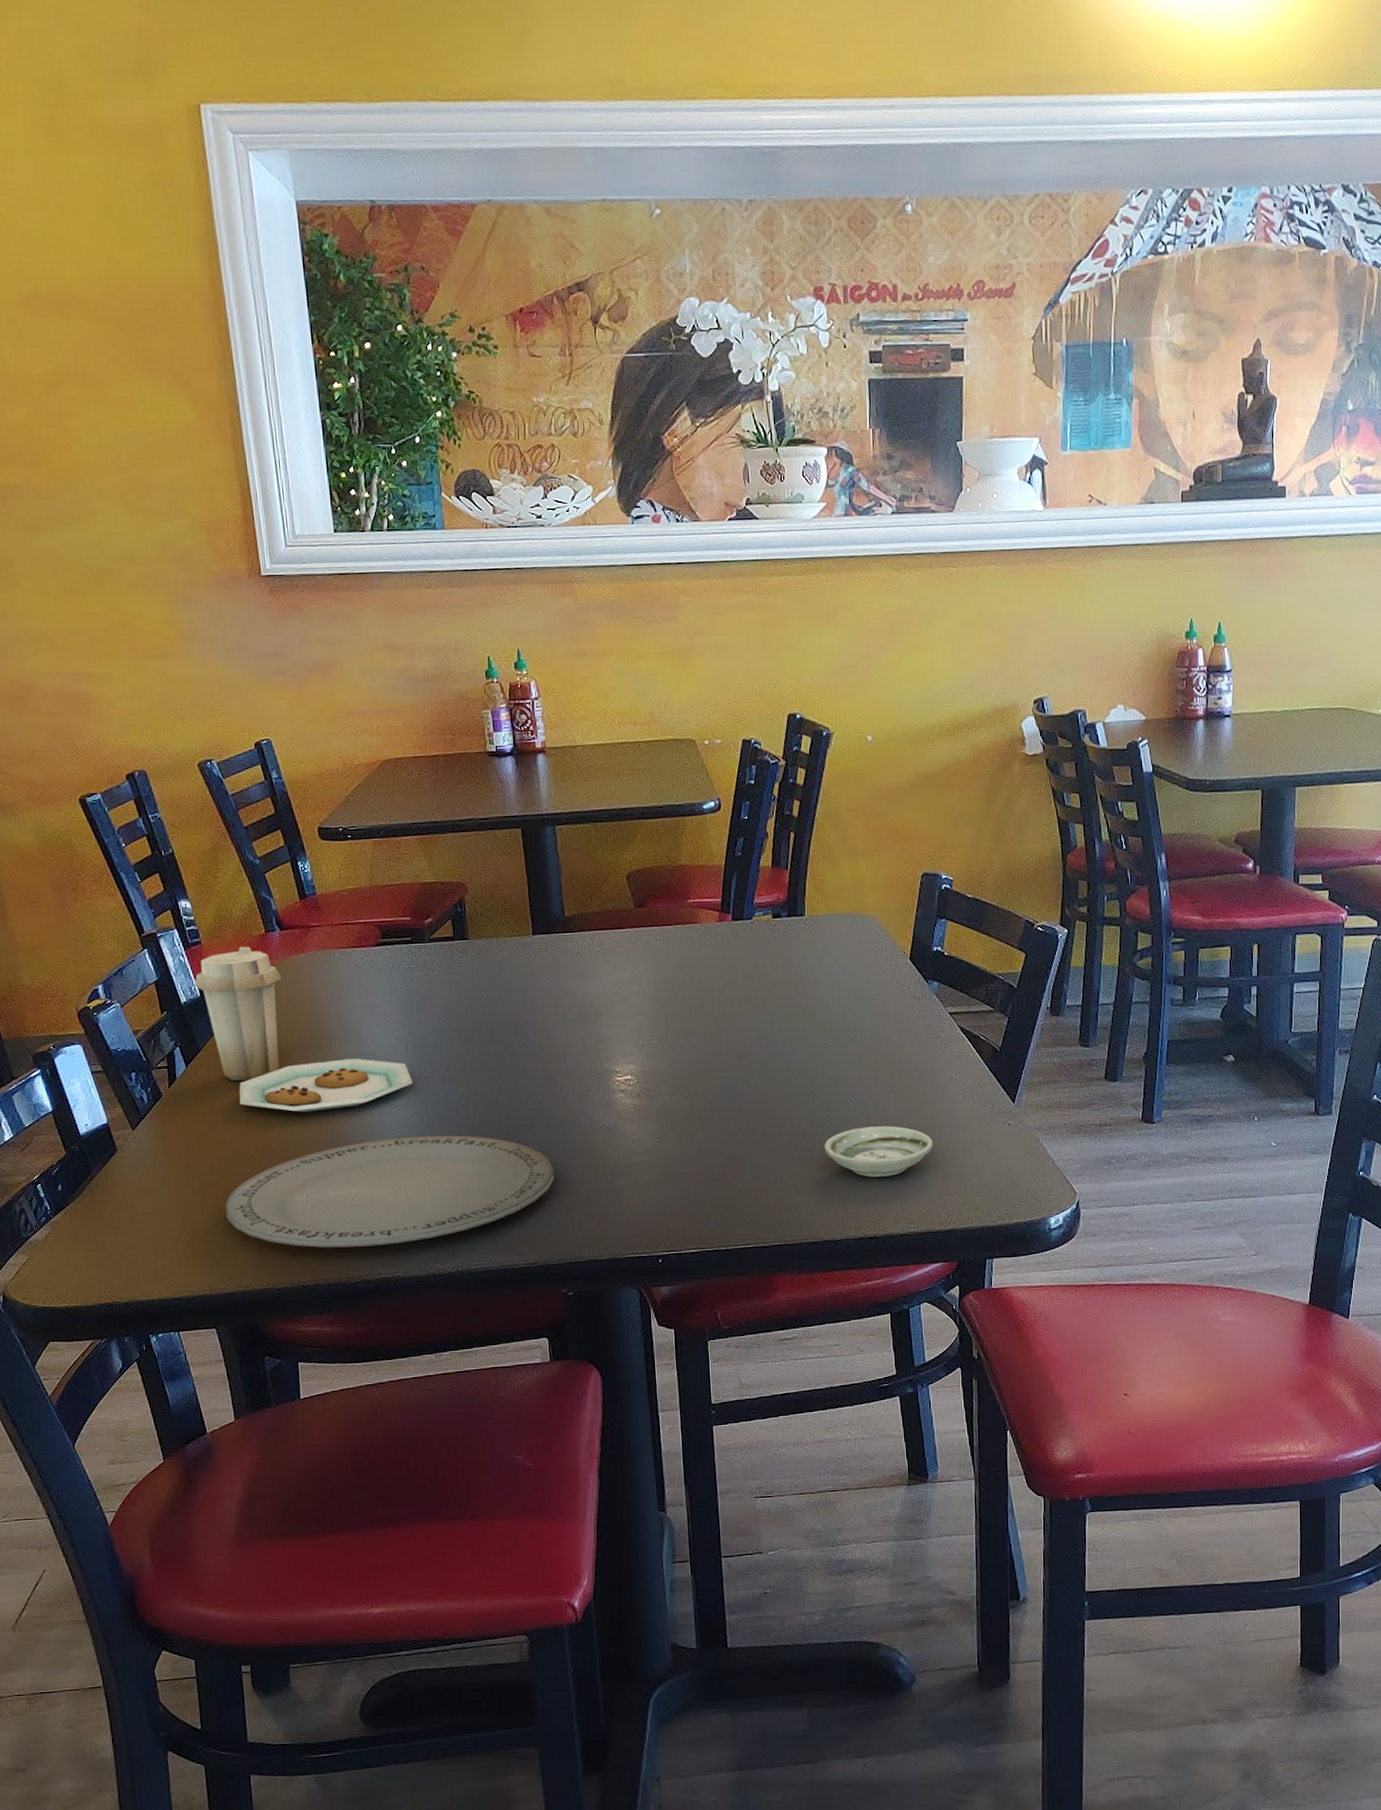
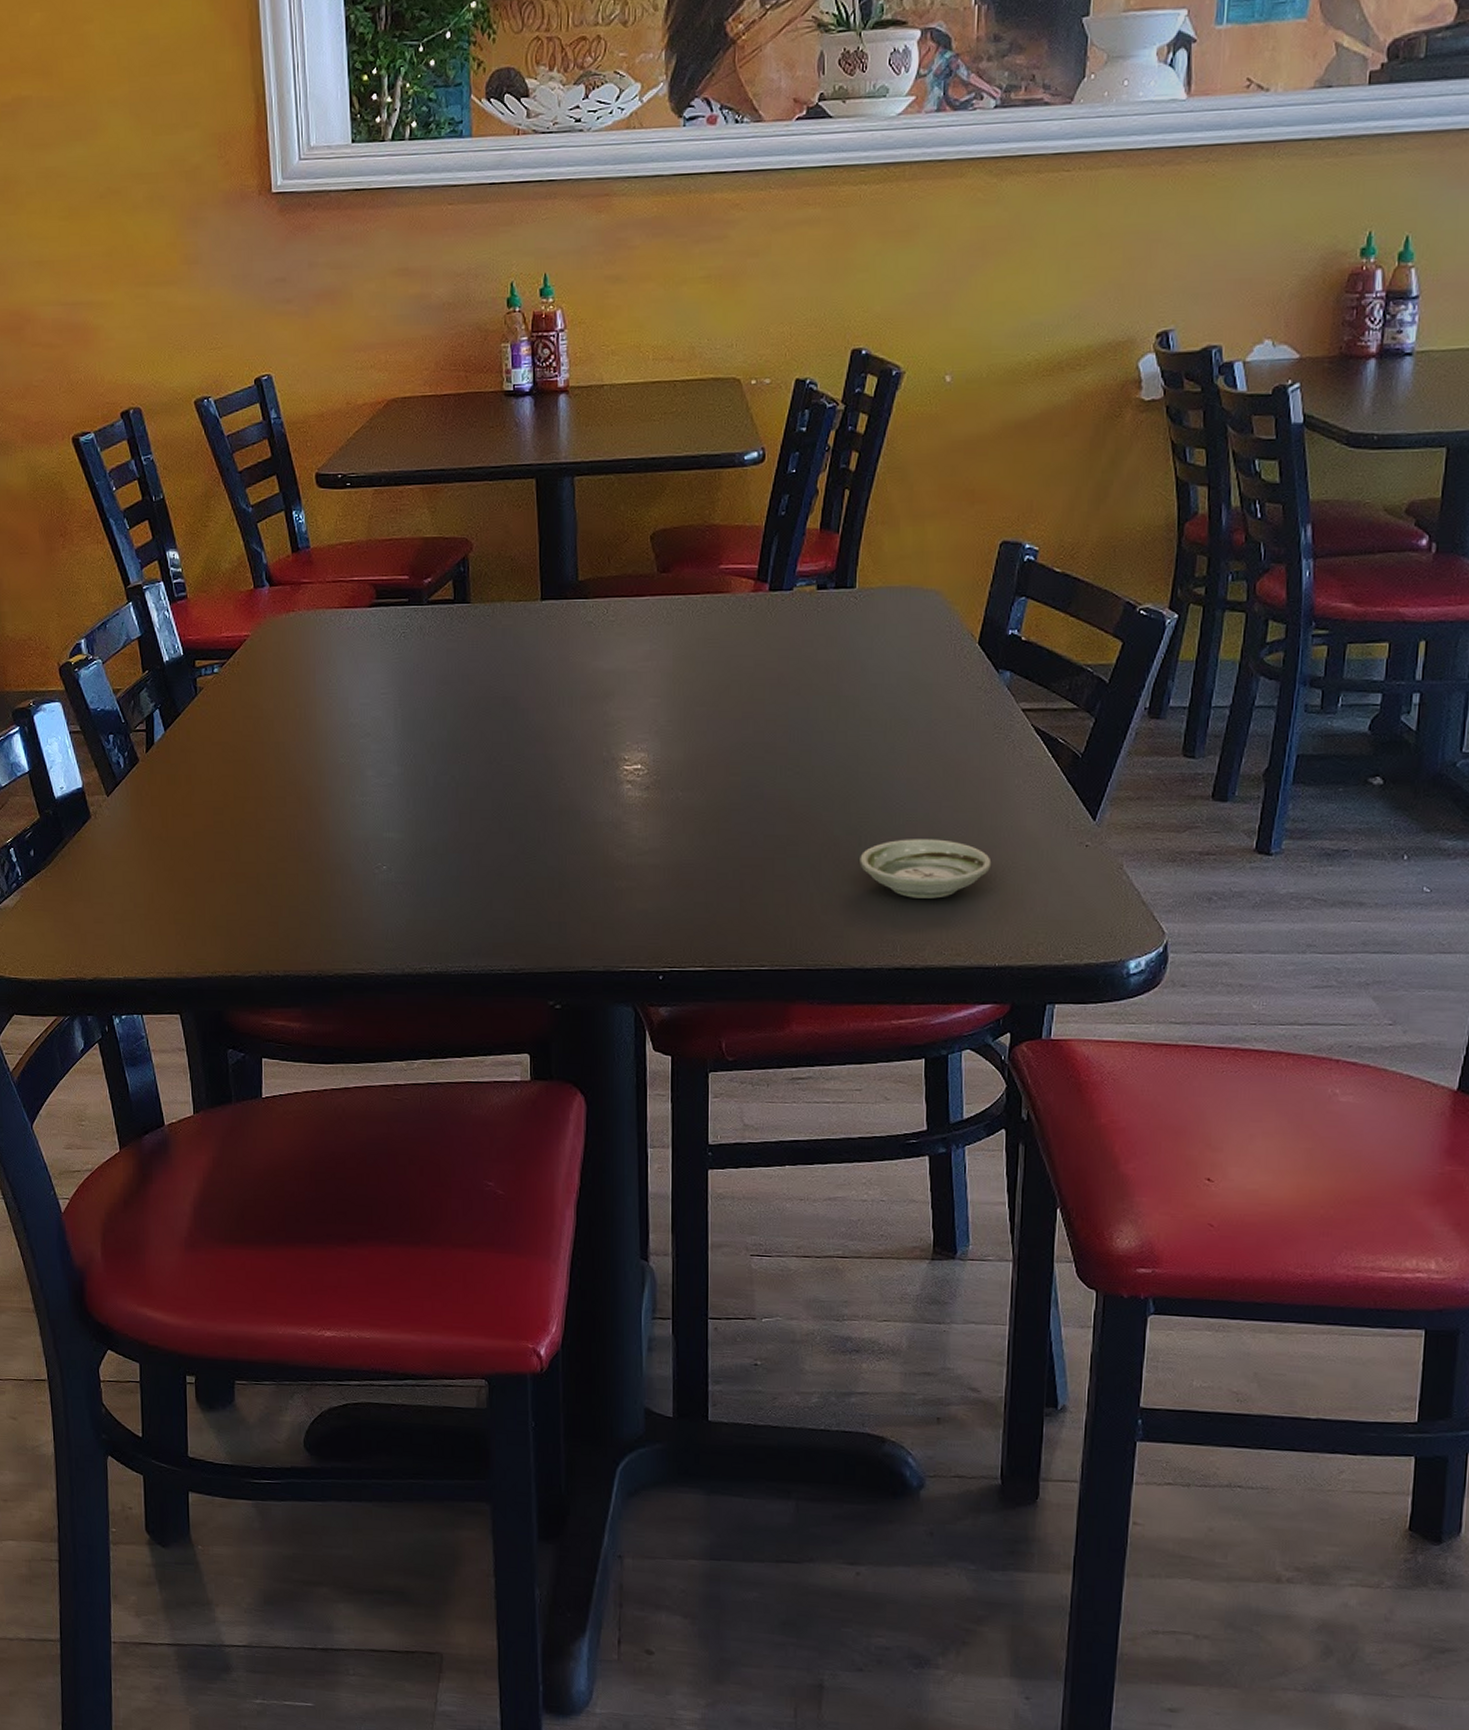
plate: present [194,946,413,1113] -> none [178,603,401,787]
plate: present [224,1134,555,1248] -> none [196,820,549,938]

